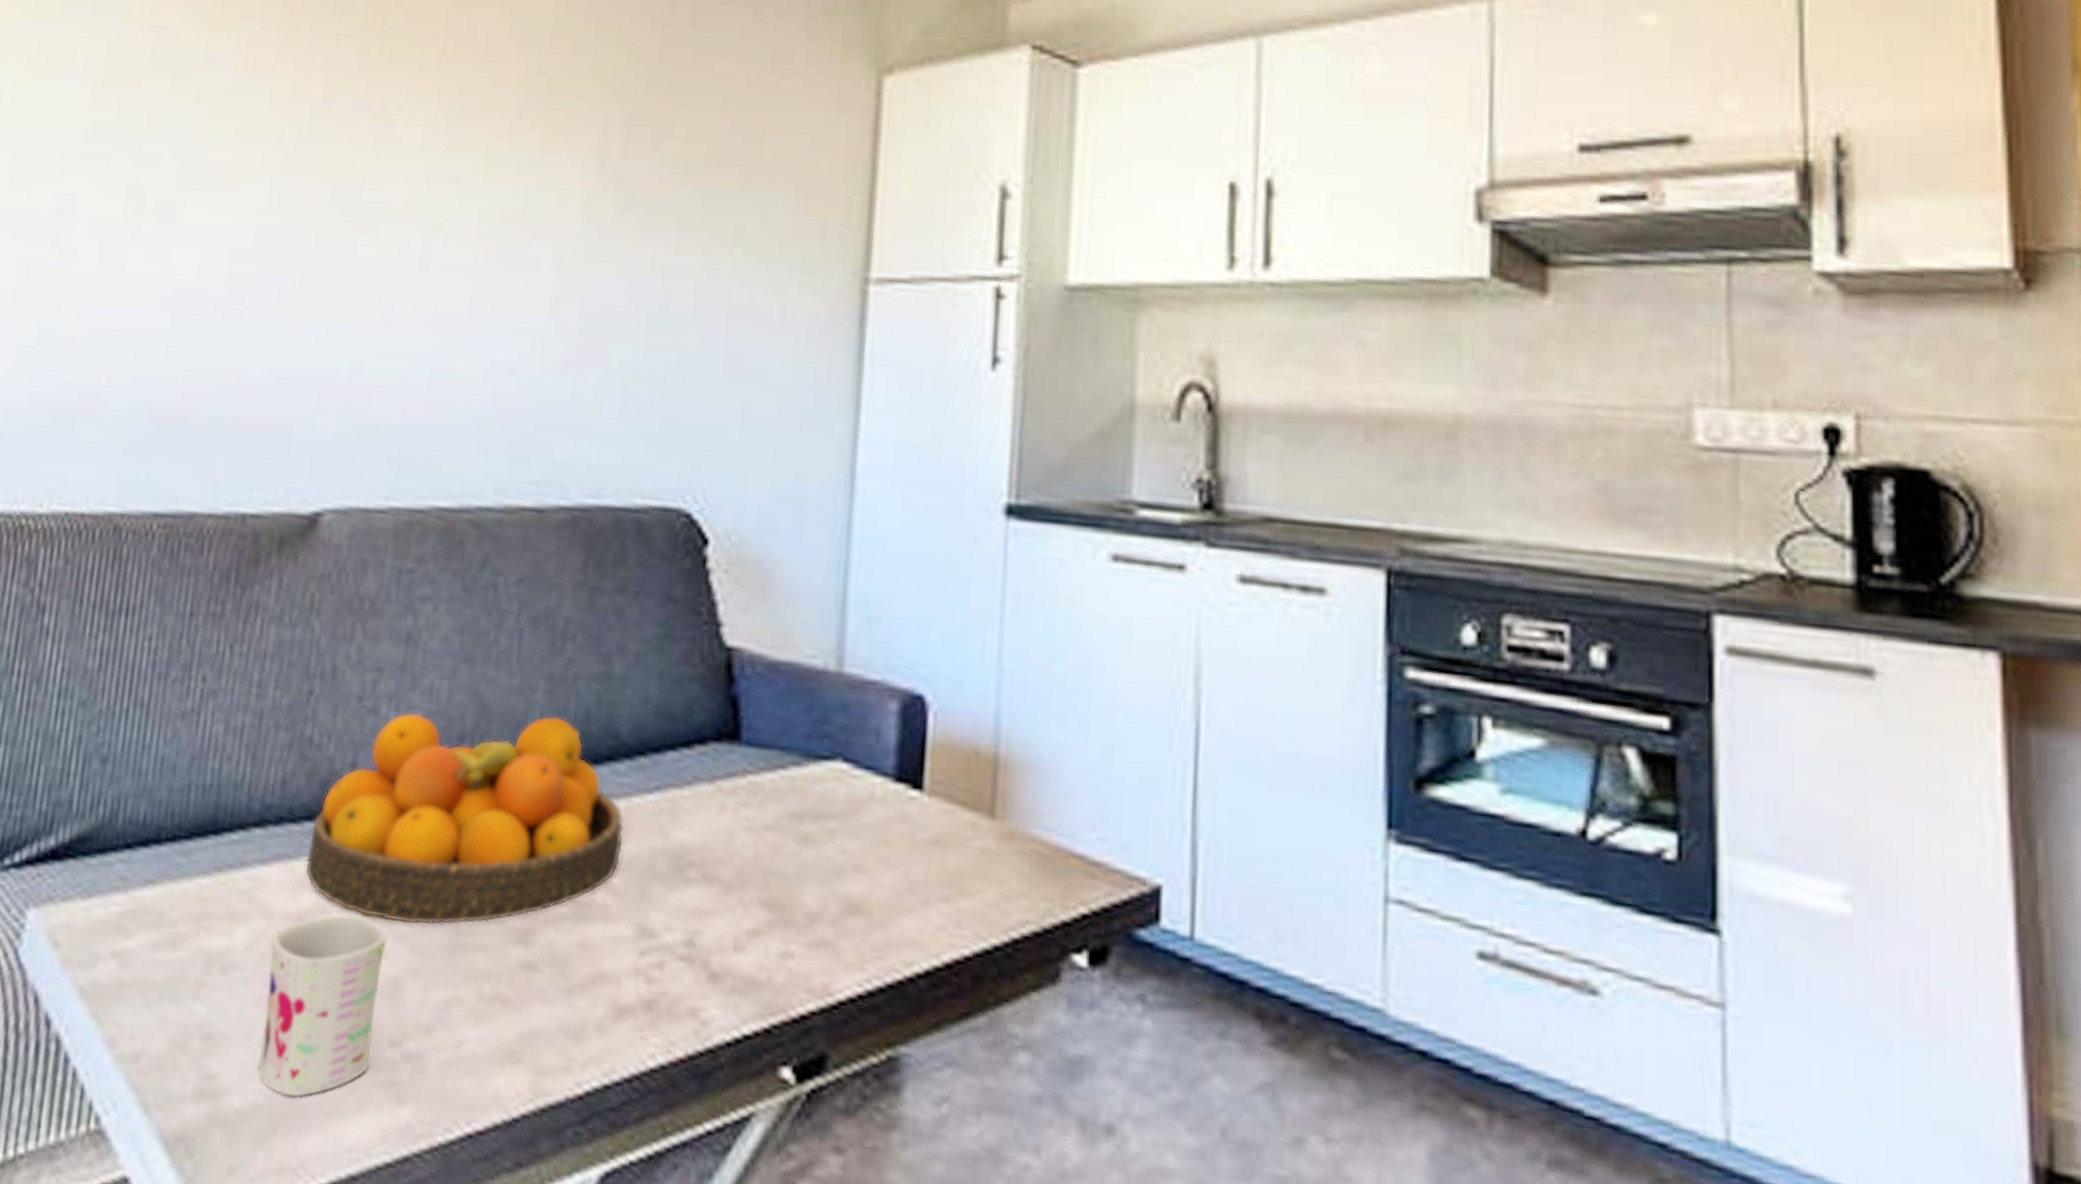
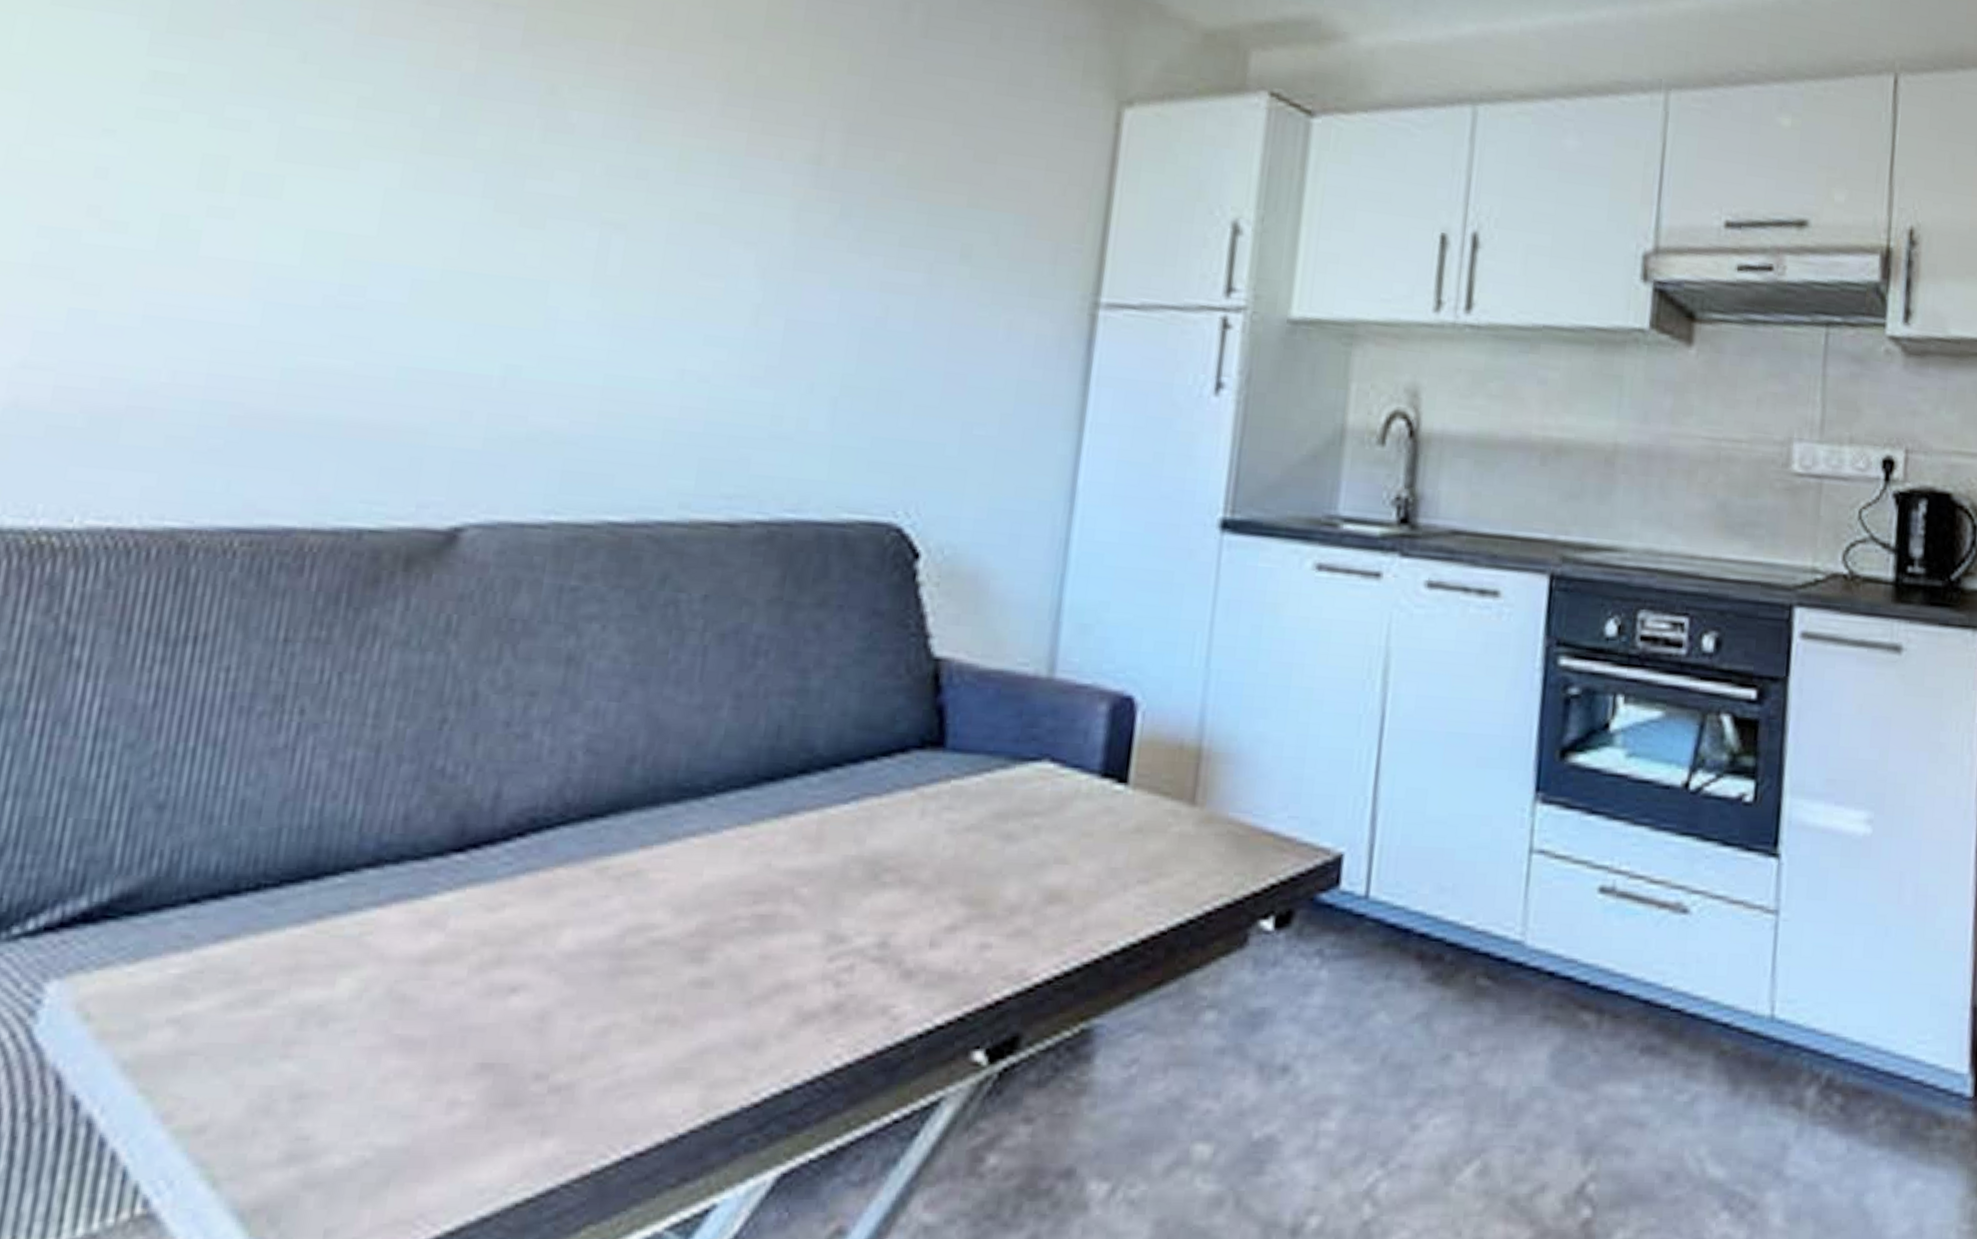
mug: present [257,913,387,1097] -> none [365,949,535,1147]
fruit bowl: present [305,712,624,926] -> none [432,732,816,954]

